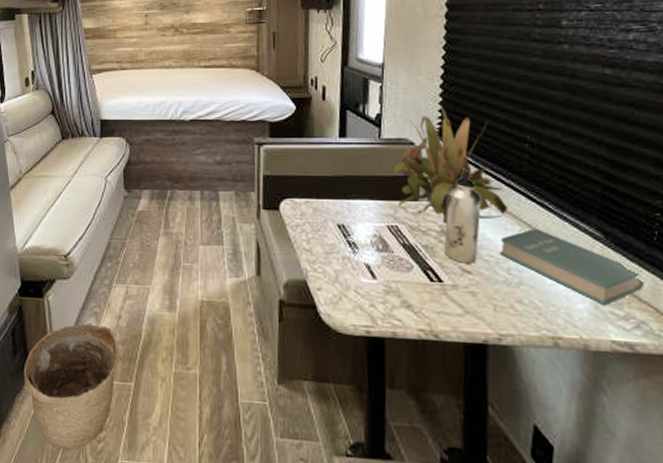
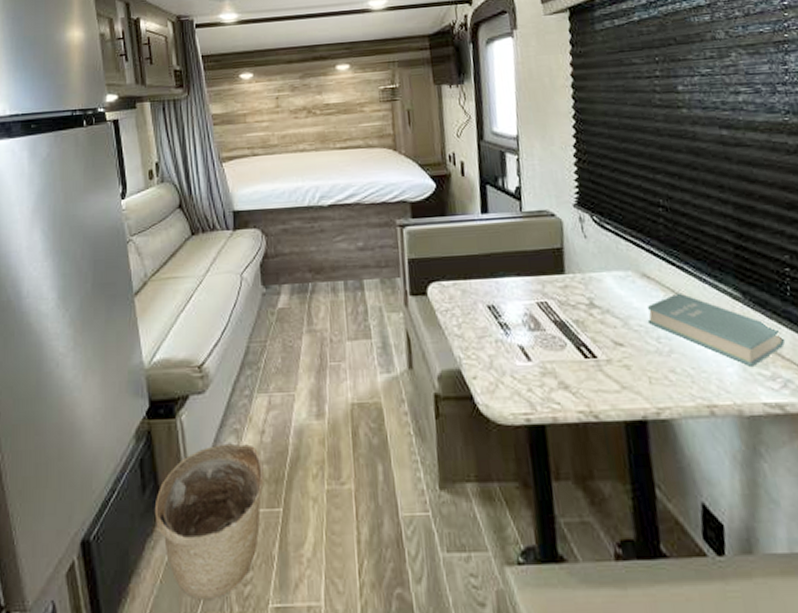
decorative plant: present [393,97,508,224] -> none [536,166,651,296]
water bottle: present [443,170,481,264] -> none [592,239,627,336]

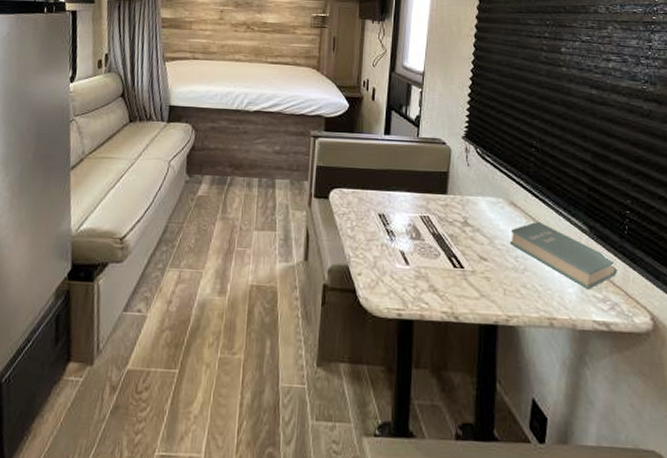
basket: present [154,443,264,601] -> none [63,308,167,444]

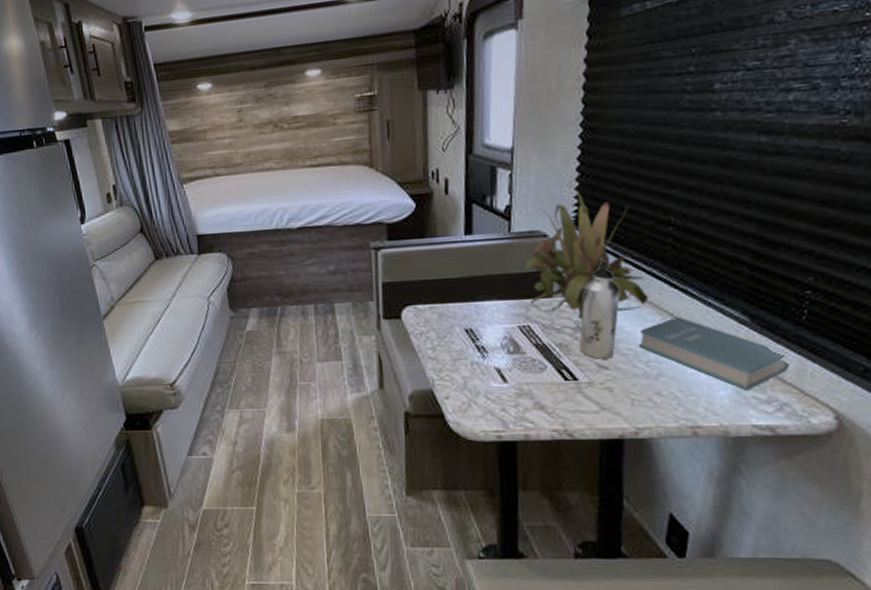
decorative plant: none [427,103,518,216] -> present [524,182,649,319]
water bottle: none [466,169,497,252] -> present [579,260,620,359]

